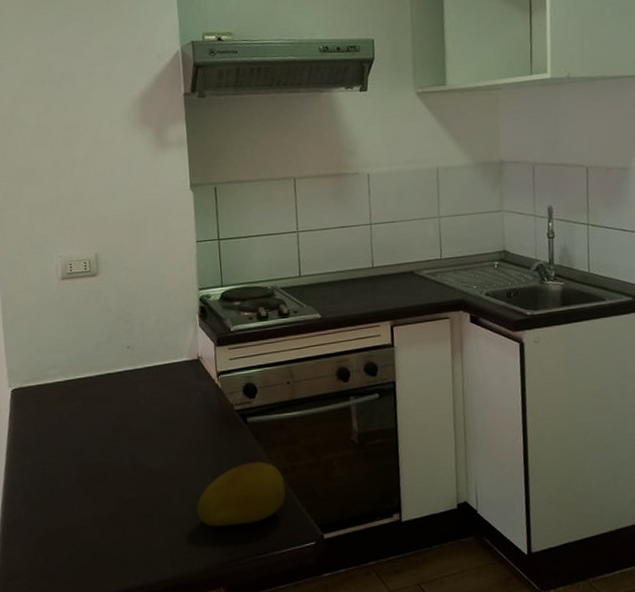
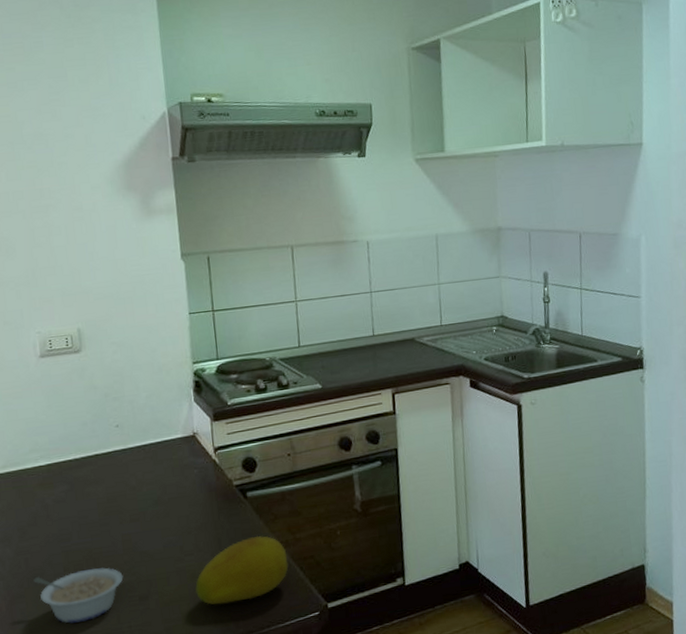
legume: none [49,482,130,534] -> present [33,567,123,624]

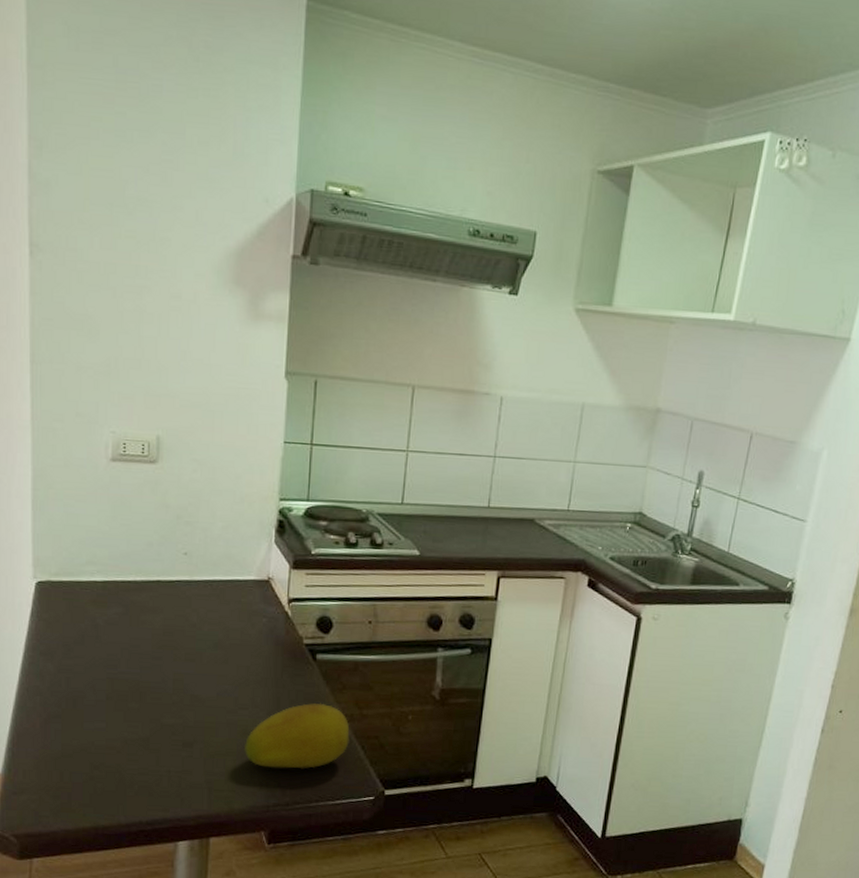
legume: present [33,567,123,624] -> none [73,698,169,756]

